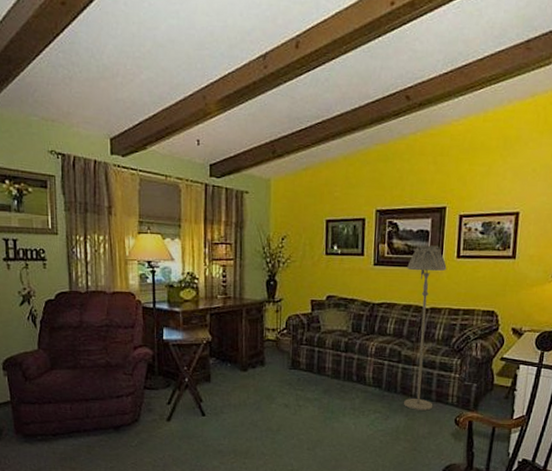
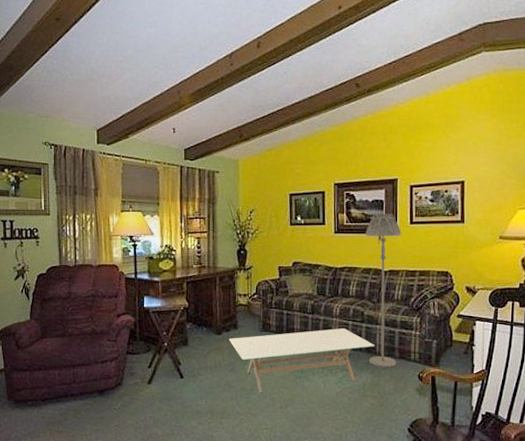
coffee table: none [255,368,411,434] -> present [229,328,375,393]

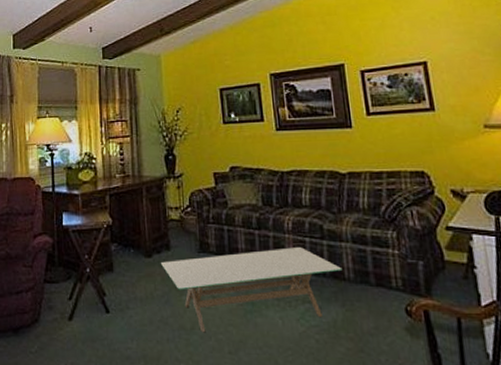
floor lamp: present [365,213,401,367] -> none [313,104,374,298]

